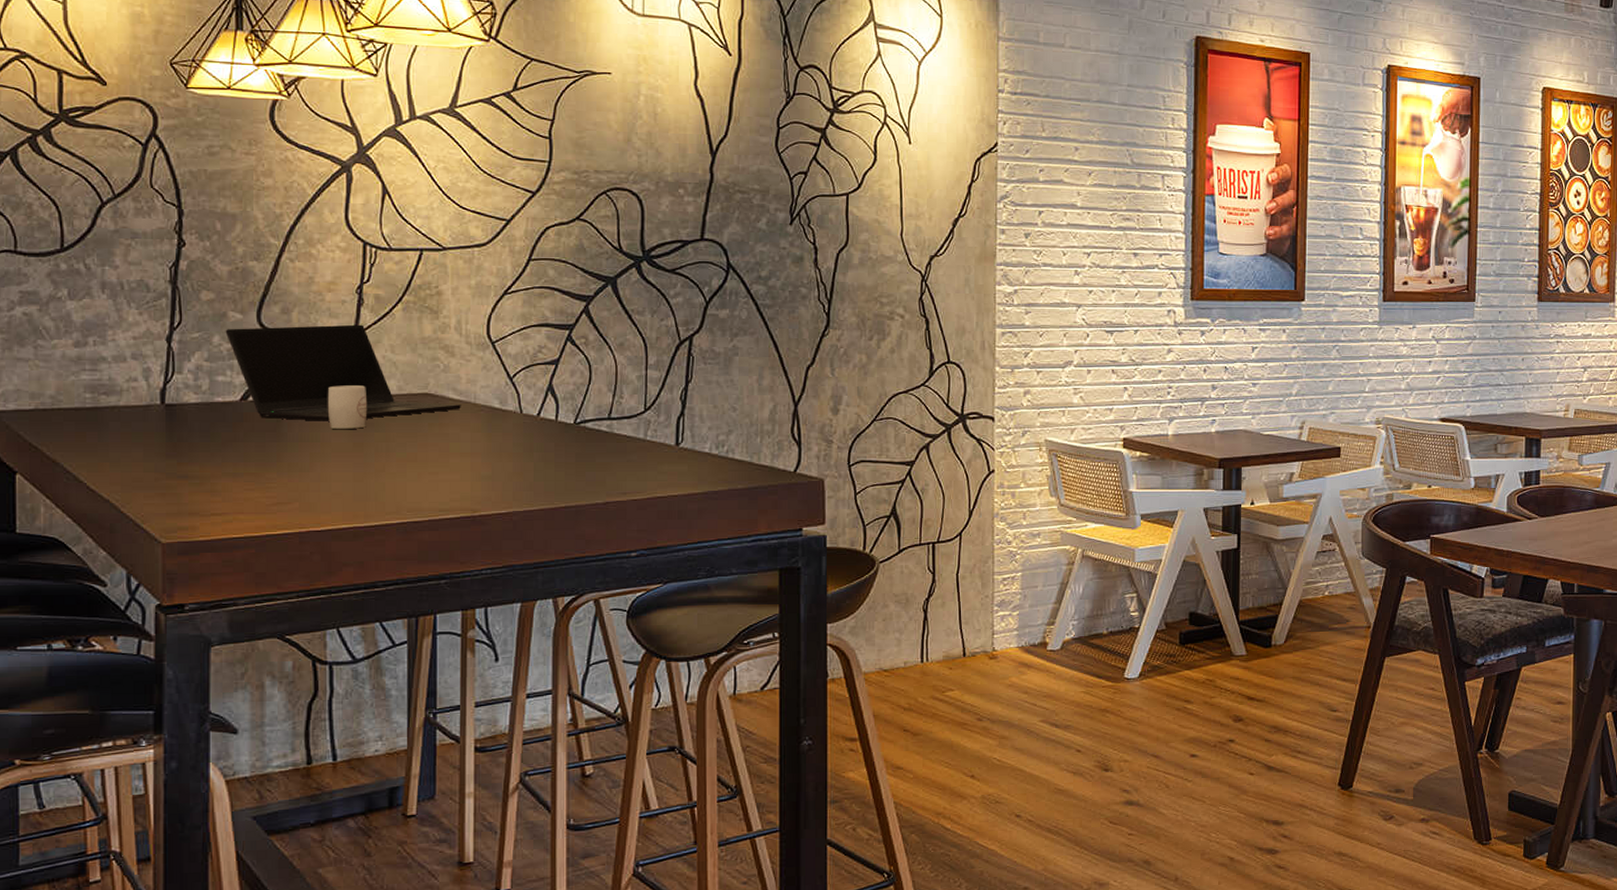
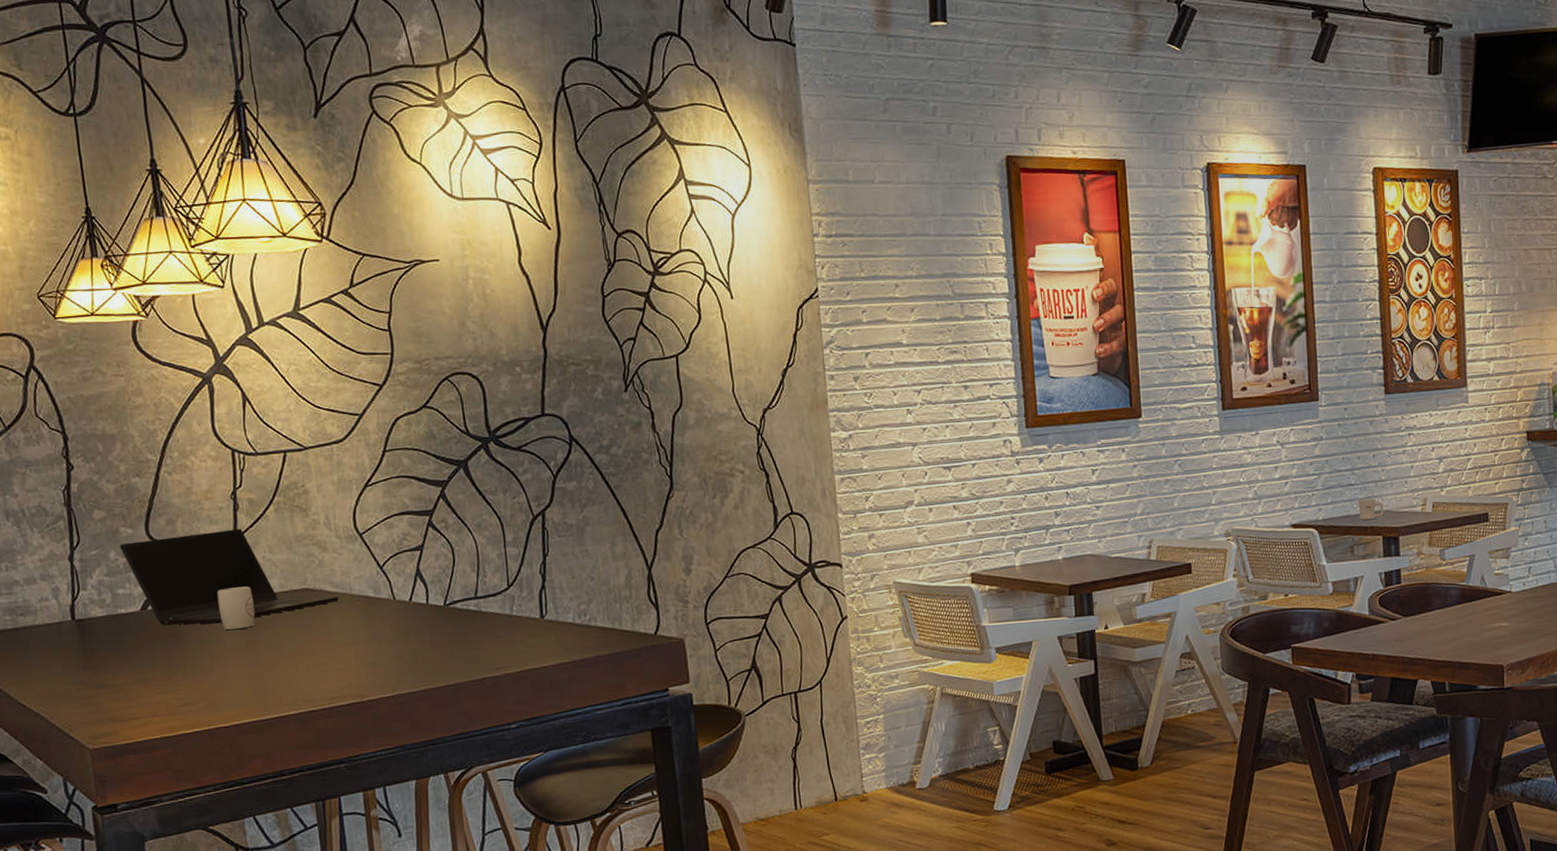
mug: none [1504,400,1529,421] -> present [1358,498,1385,521]

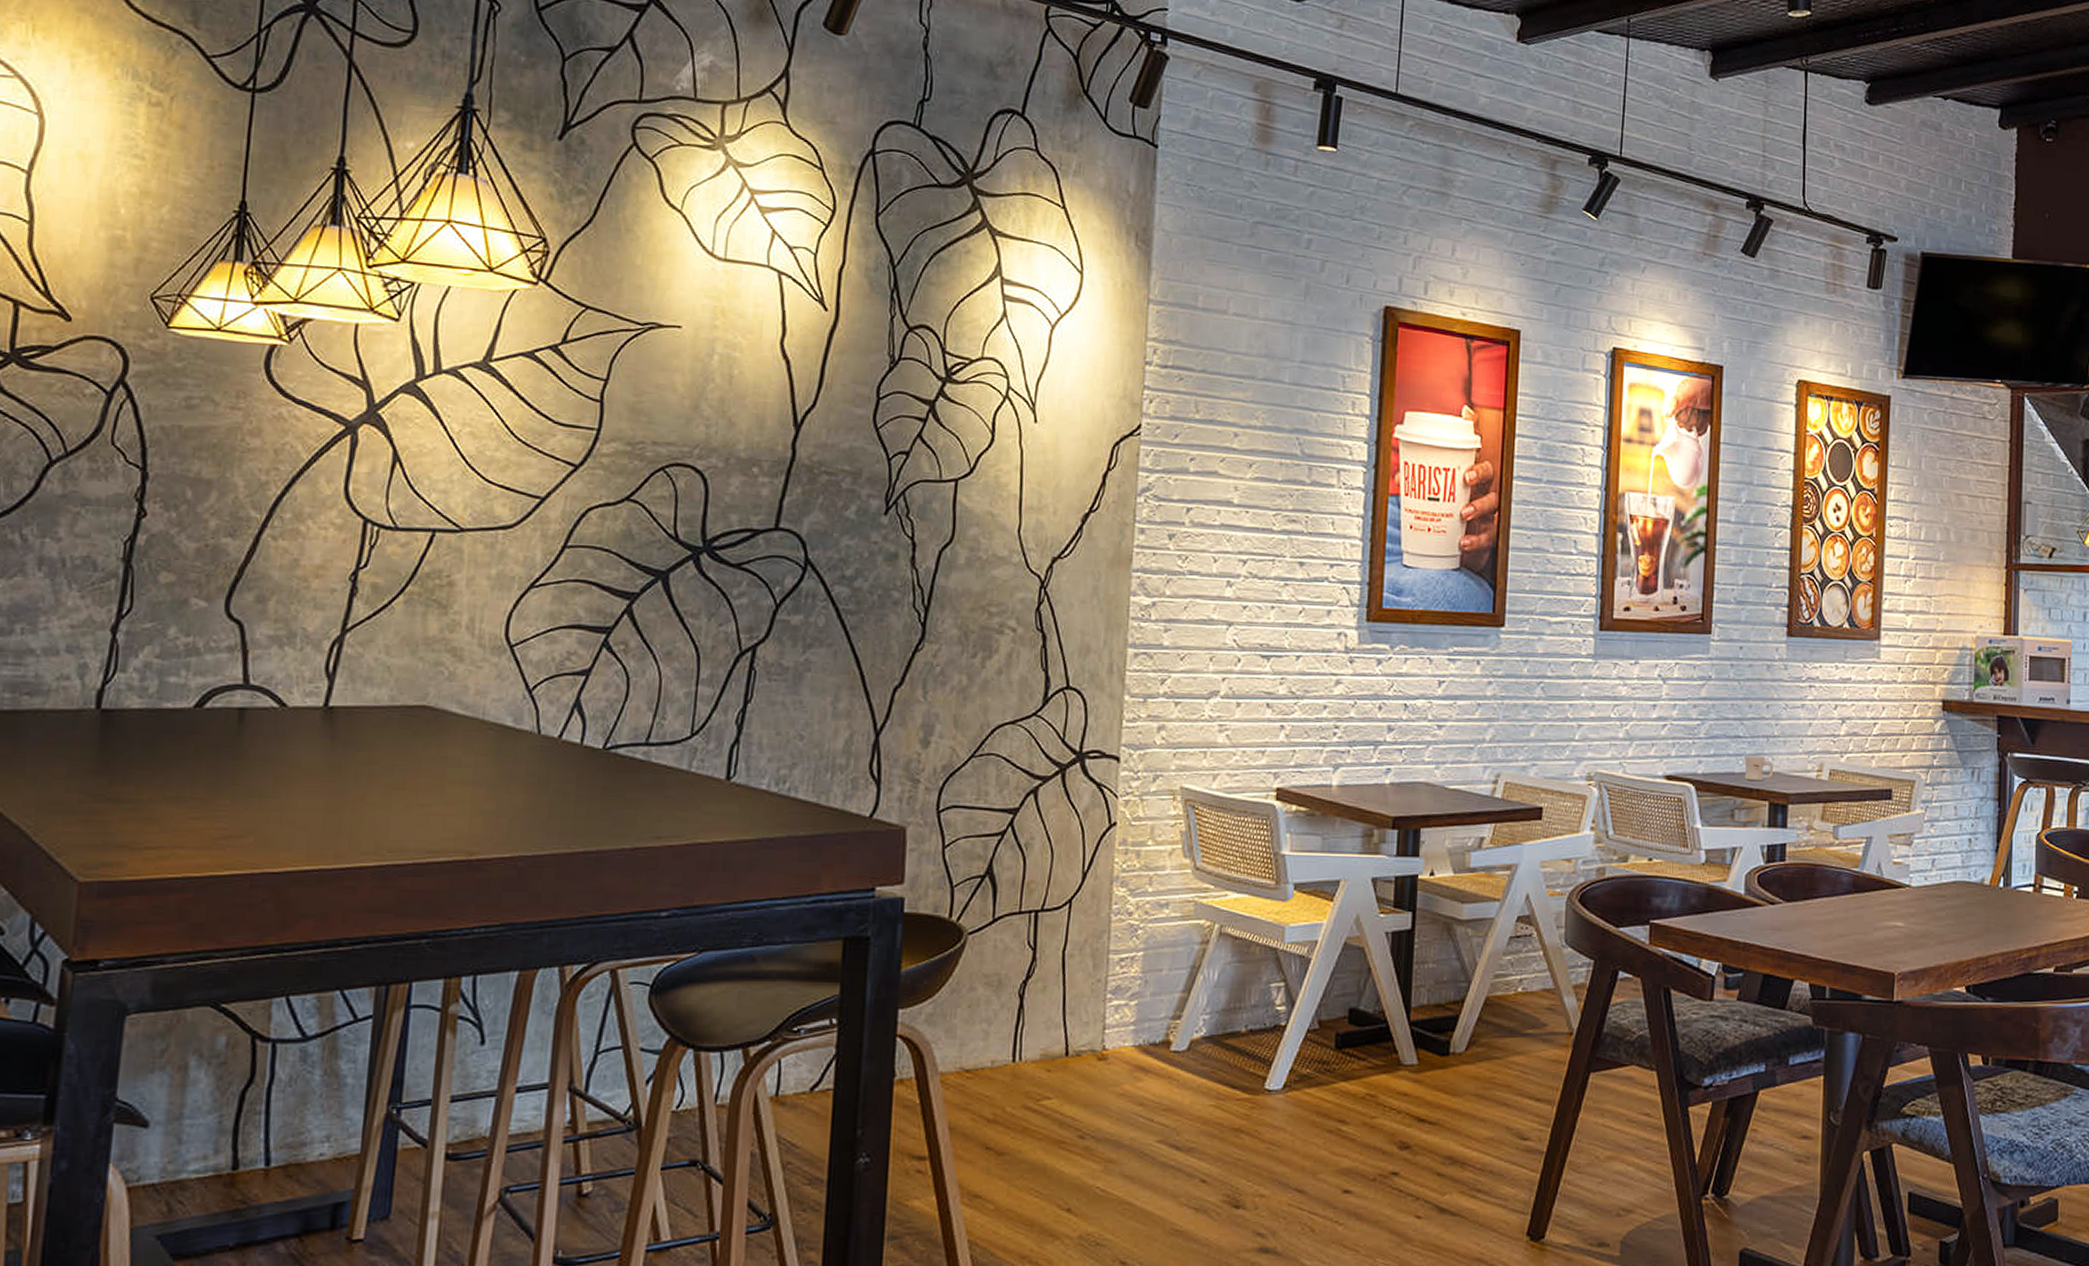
laptop: present [119,528,339,625] -> none [184,618,466,737]
mug: present [216,586,256,631] -> none [300,692,351,748]

